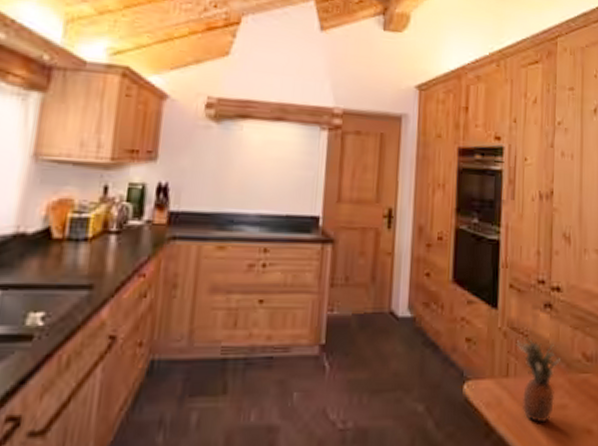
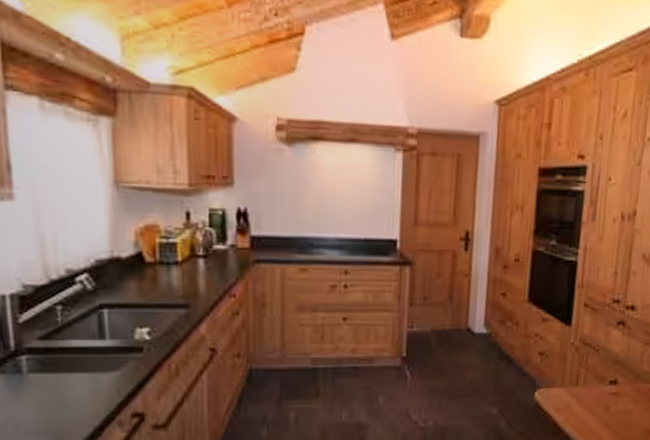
fruit: present [514,336,560,423] -> none [585,351,629,425]

